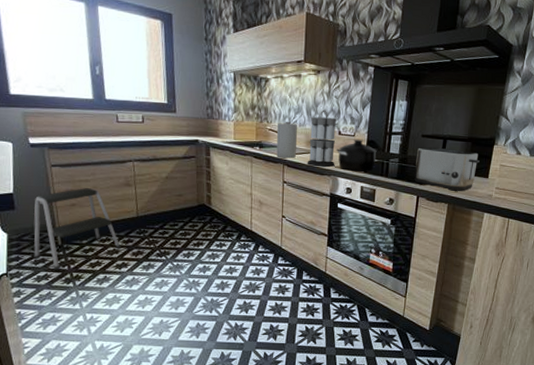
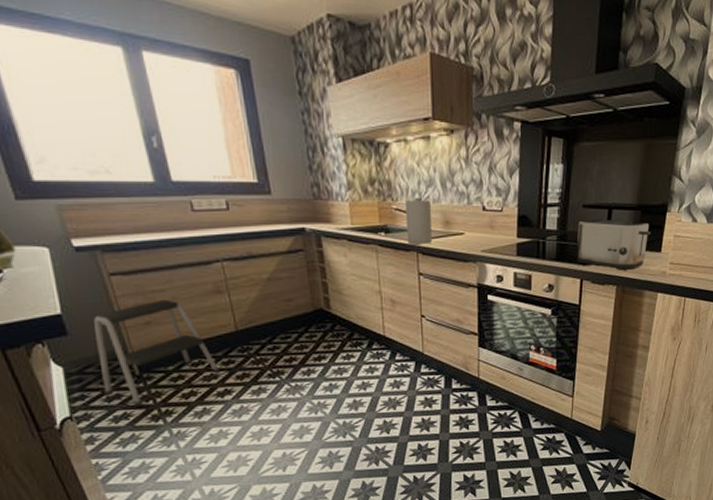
spice rack: present [307,109,337,167] -> none [446,180,481,252]
saucepan: present [336,139,378,172] -> none [480,215,532,255]

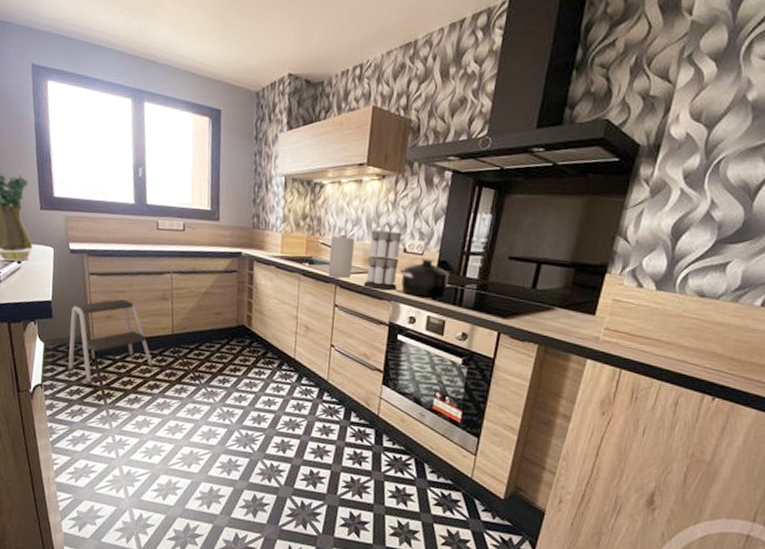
spice rack: none [446,180,481,252] -> present [363,222,403,291]
saucepan: none [480,215,532,255] -> present [399,259,451,299]
toaster: present [576,219,651,270] -> none [495,272,585,330]

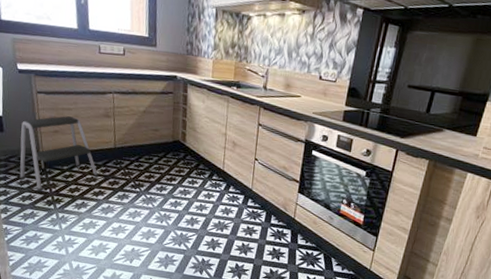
paper towel holder: present [328,234,354,279] -> none [253,62,277,102]
spice rack: present [363,222,403,291] -> none [284,52,319,112]
saucepan: present [399,259,451,299] -> none [315,85,359,120]

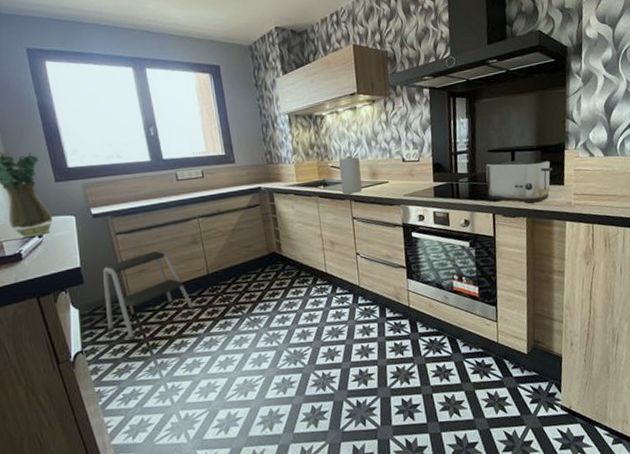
paper towel holder: none [253,62,277,102] -> present [339,155,362,194]
toaster: none [395,98,469,148] -> present [486,159,552,203]

